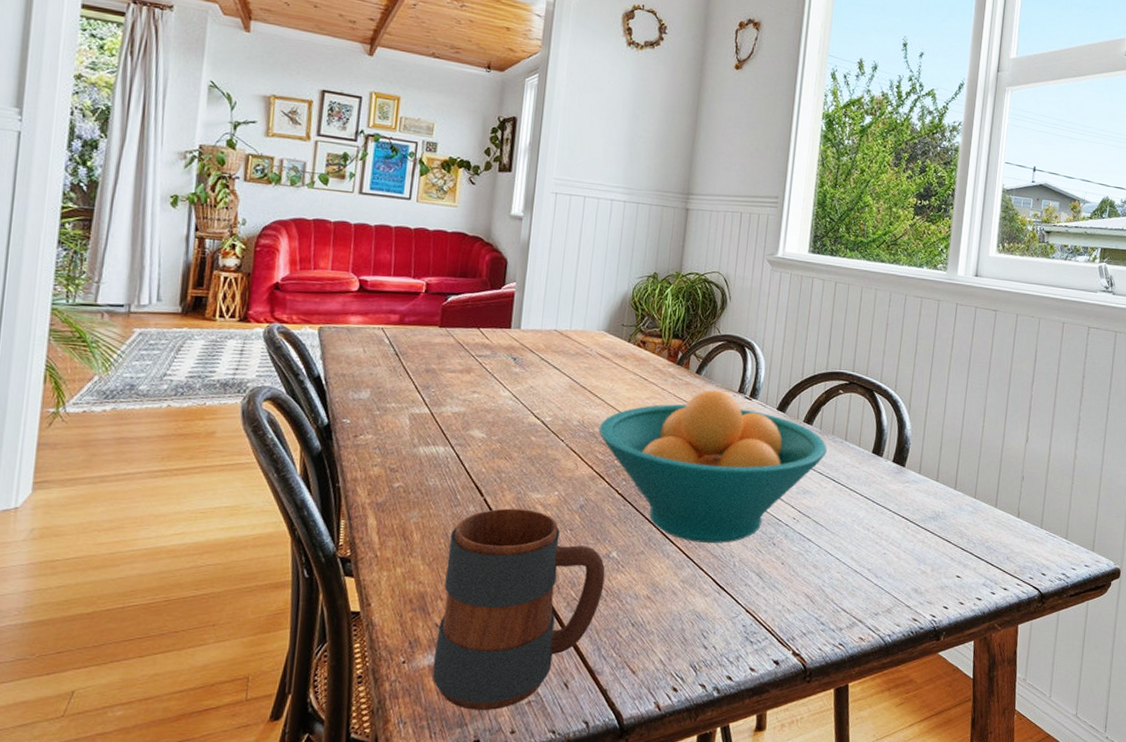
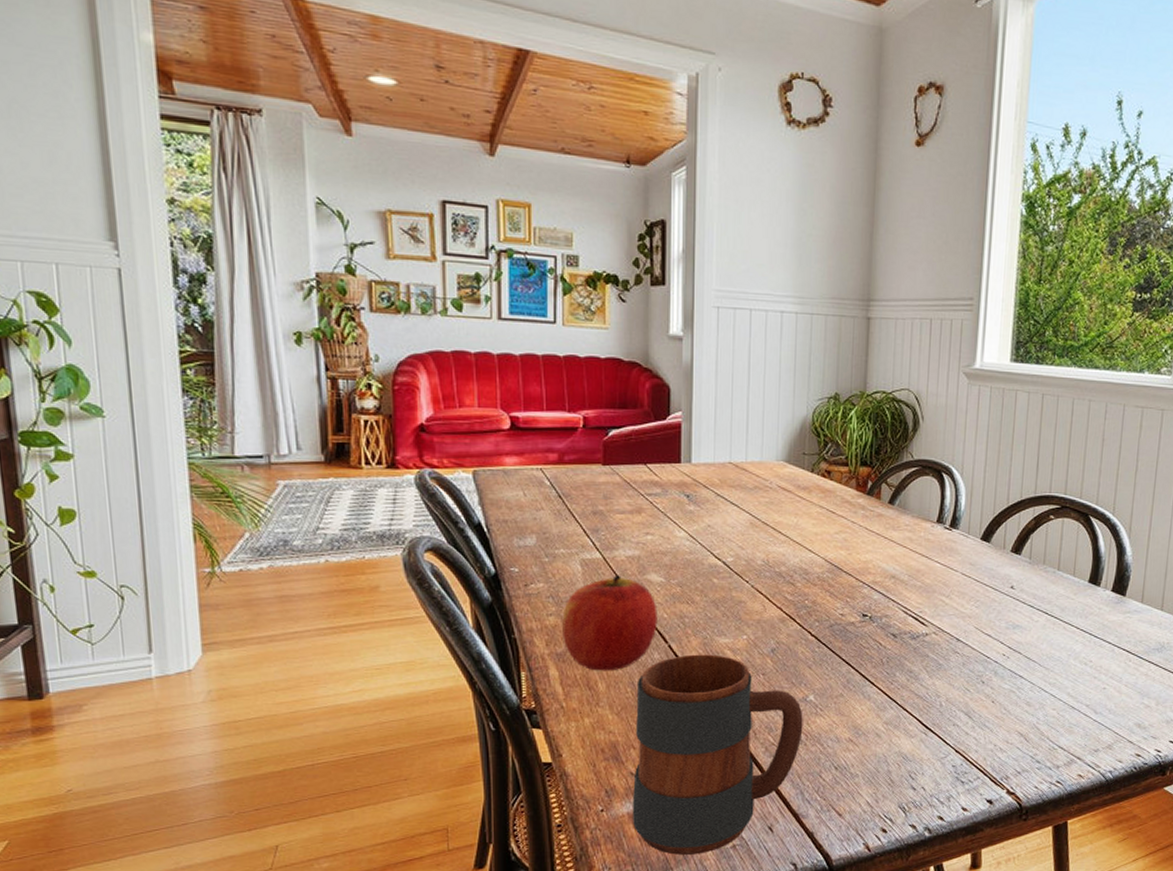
apple: none [384,430,477,522] -> present [562,575,658,671]
fruit bowl: present [598,390,827,543] -> none [785,521,1038,683]

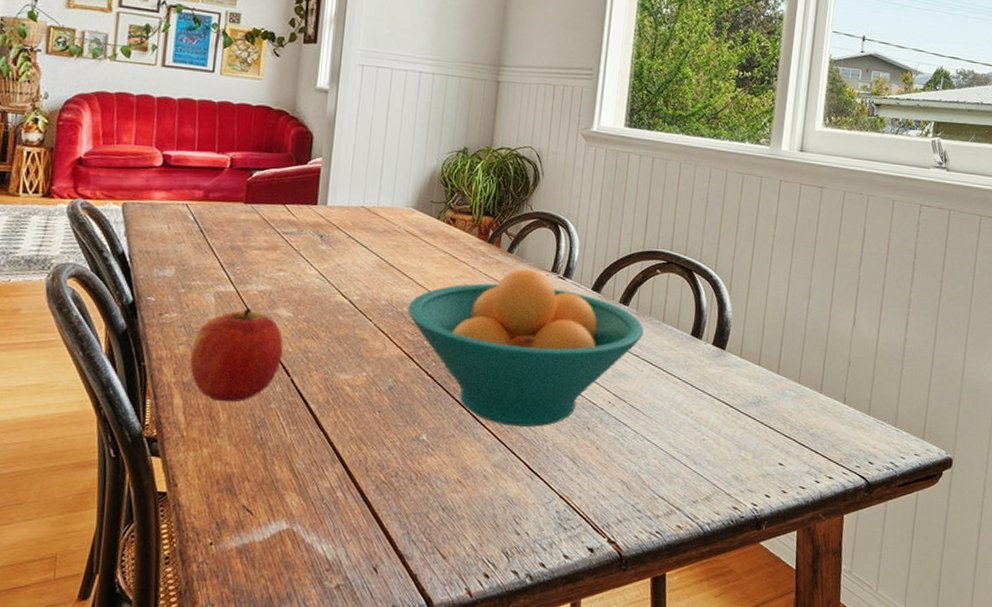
mug: present [633,654,803,855] -> none [240,389,415,593]
fruit bowl: none [785,521,1038,683] -> present [407,269,644,427]

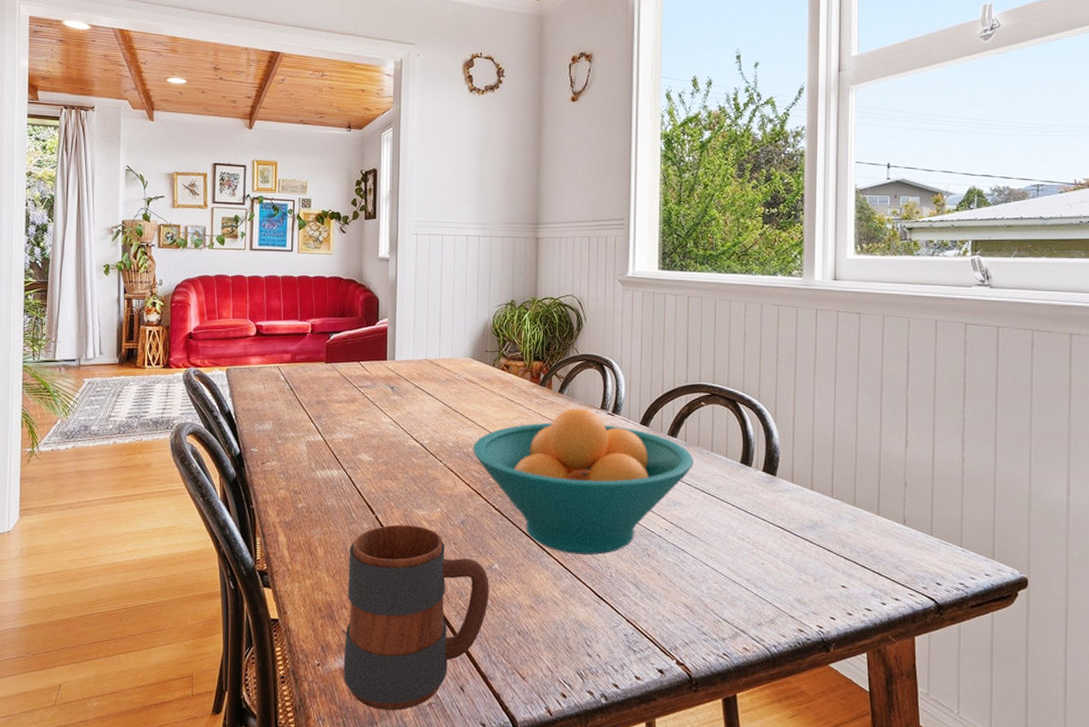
apple: present [190,308,284,402] -> none [290,455,367,539]
mug: none [240,389,415,593] -> present [344,524,489,710]

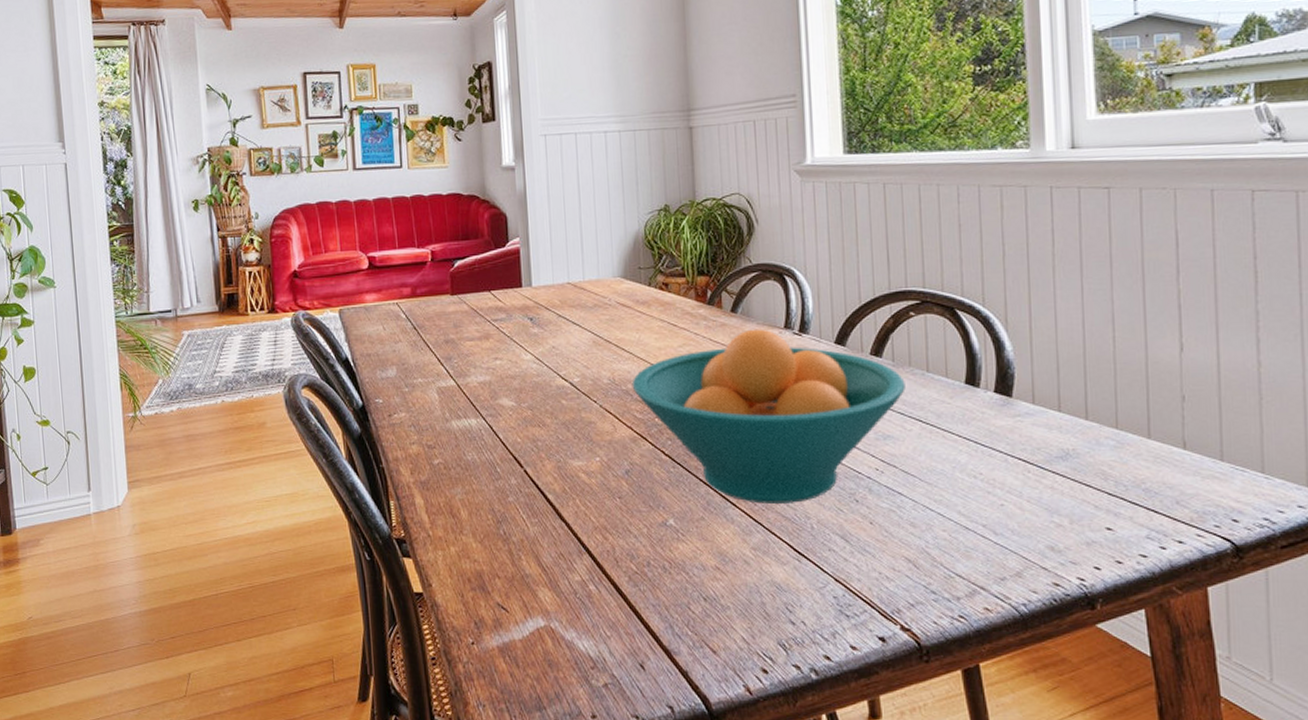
mug: present [344,524,489,710] -> none [497,478,666,693]

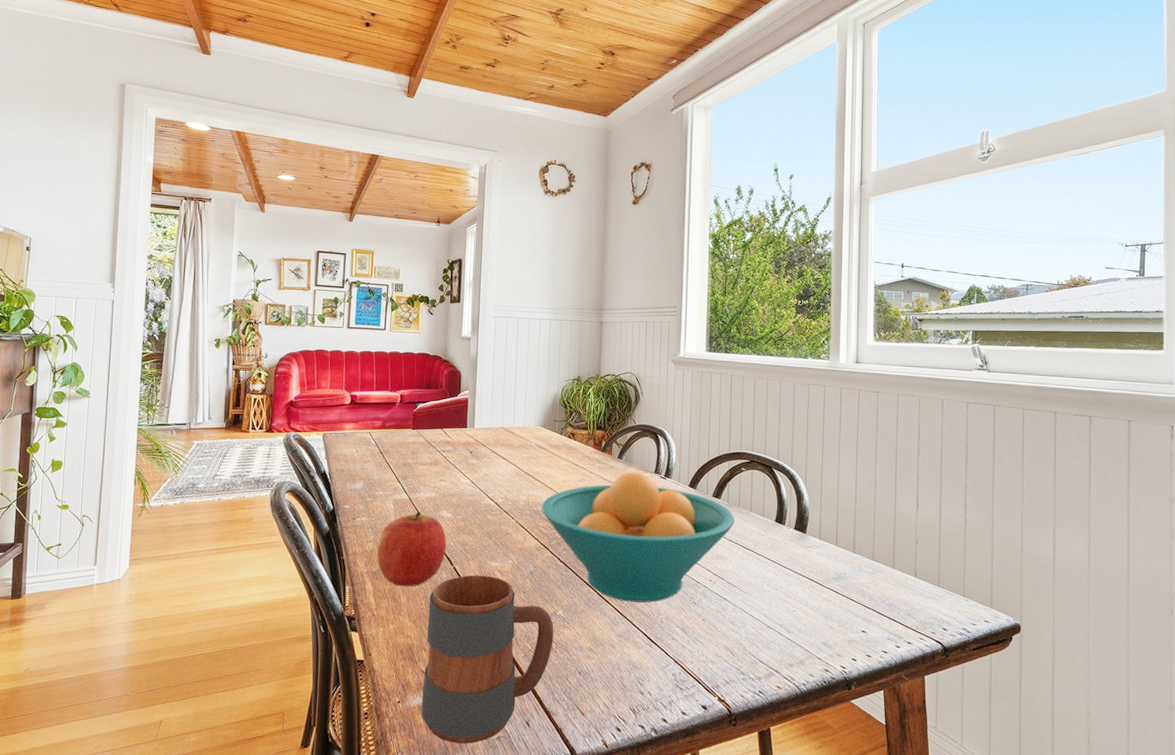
apple: none [424,401,512,499] -> present [377,512,447,587]
mug: none [497,478,666,693] -> present [422,575,554,744]

